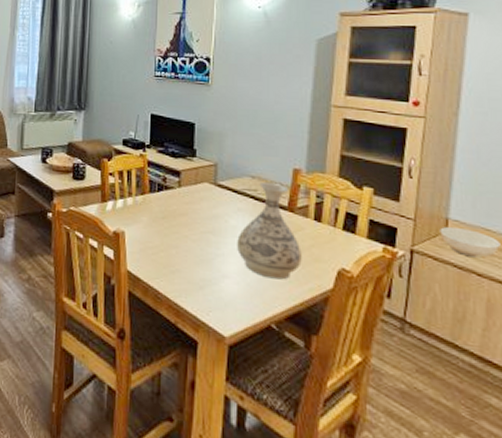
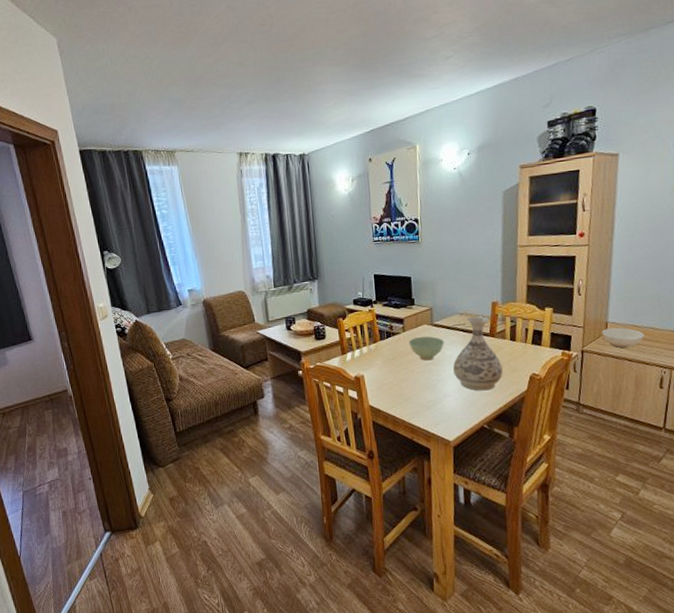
bowl: none [184,196,230,228] -> present [408,336,445,361]

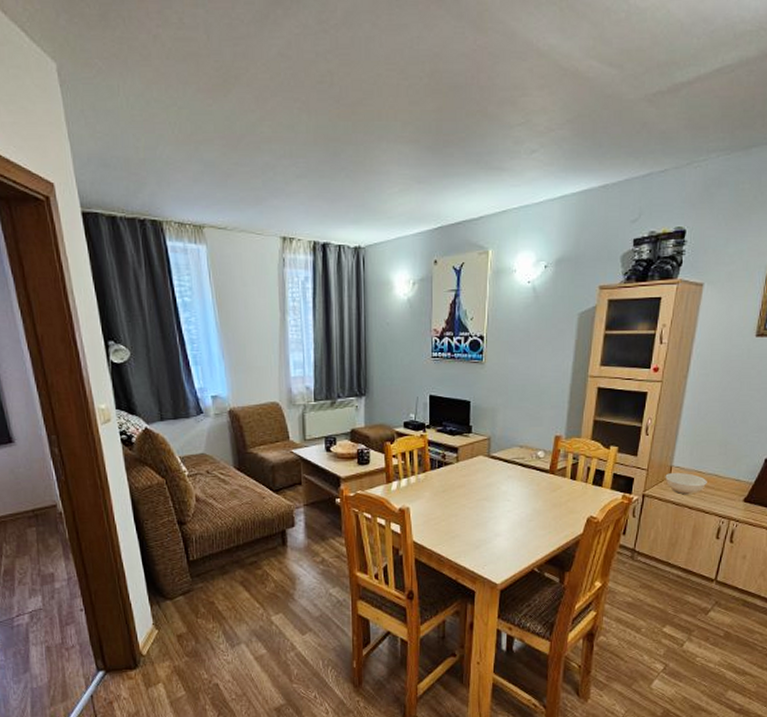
bowl: present [408,336,445,361] -> none [462,468,501,496]
vase: present [453,316,503,391] -> none [507,450,560,532]

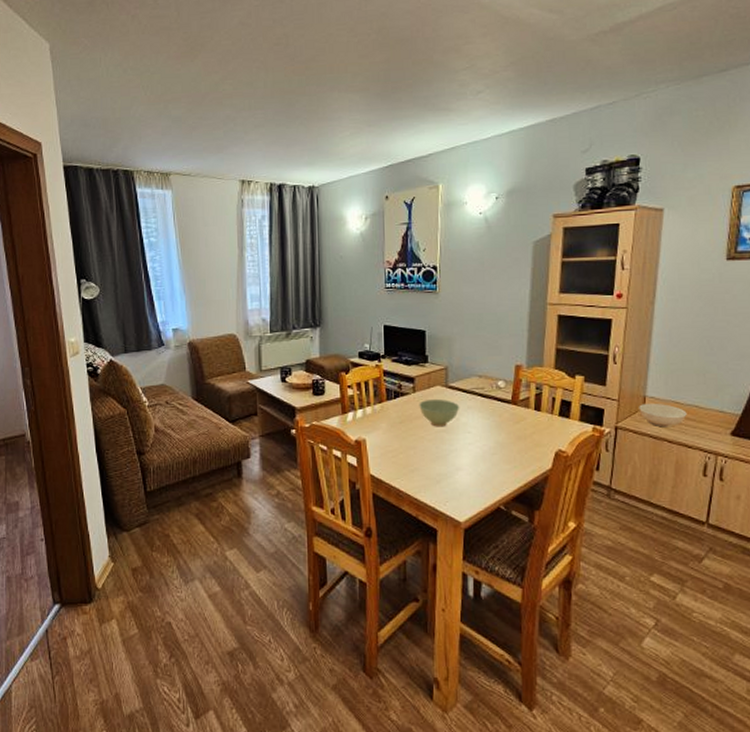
bowl: none [462,468,501,496] -> present [419,398,460,427]

